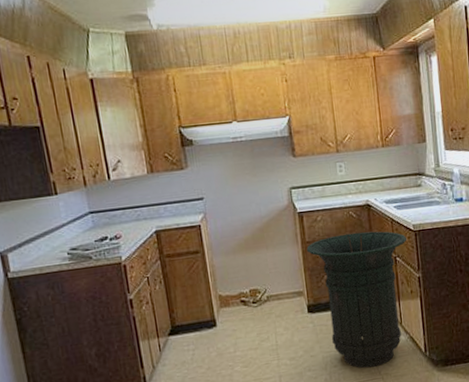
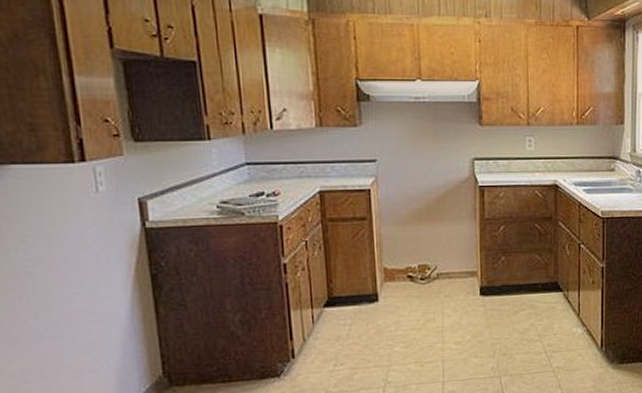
trash can: present [306,231,406,368] -> none [484,213,593,359]

